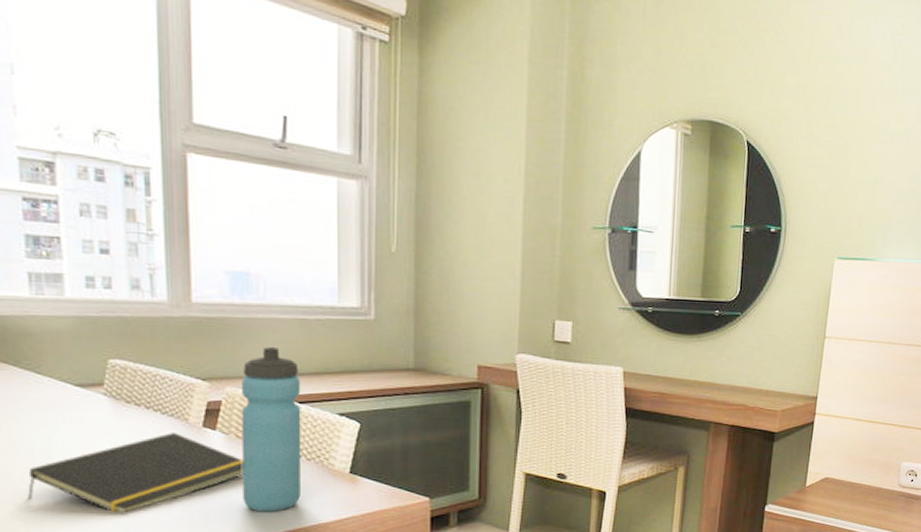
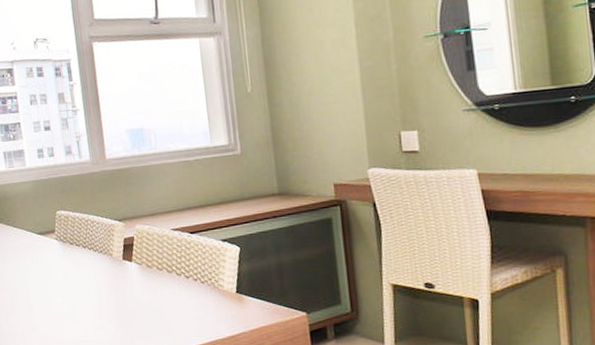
notepad: present [28,433,244,512] -> none [14,266,156,333]
water bottle: present [241,347,302,512] -> none [146,188,200,331]

